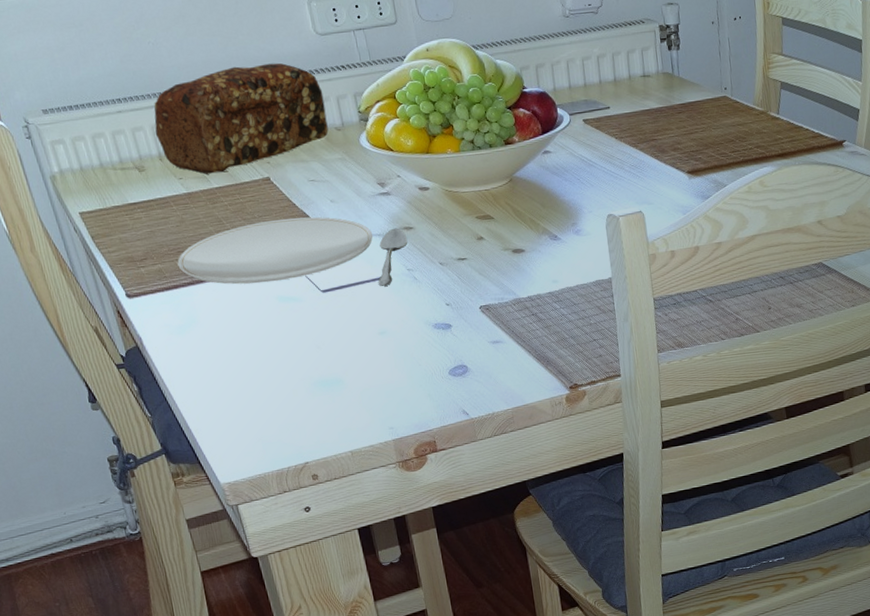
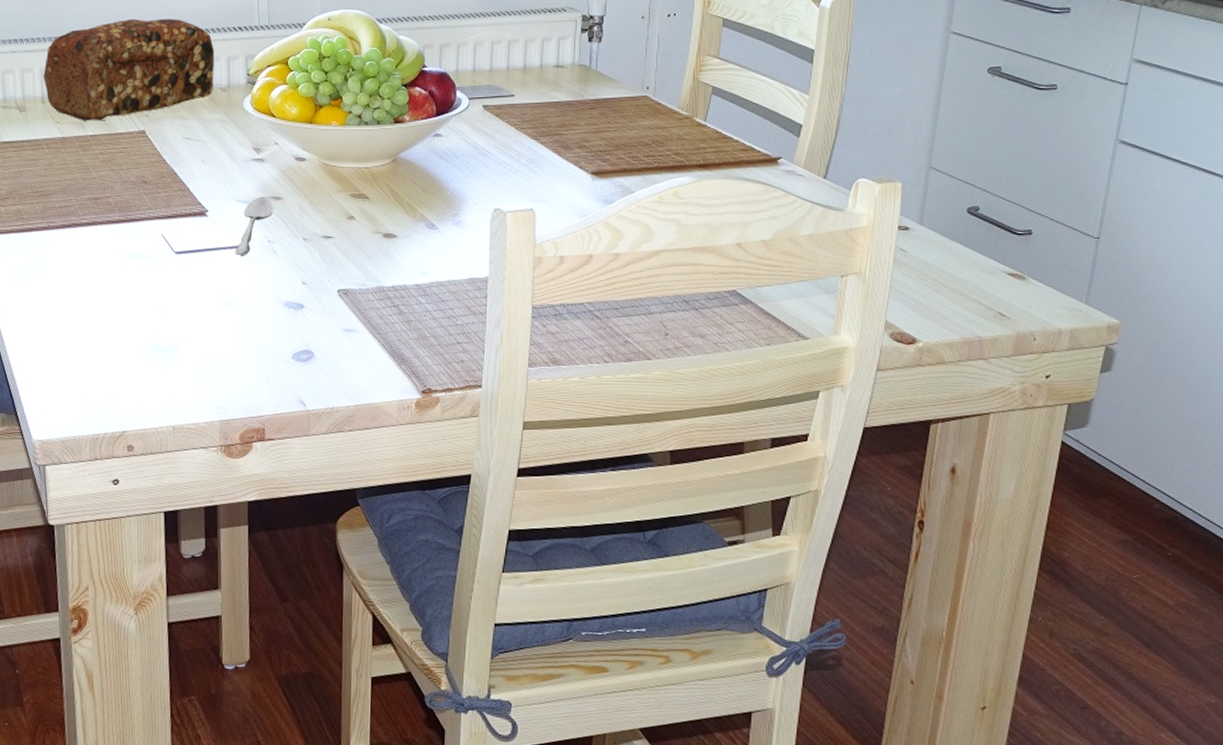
plate: present [177,216,374,285] -> none [37,173,239,237]

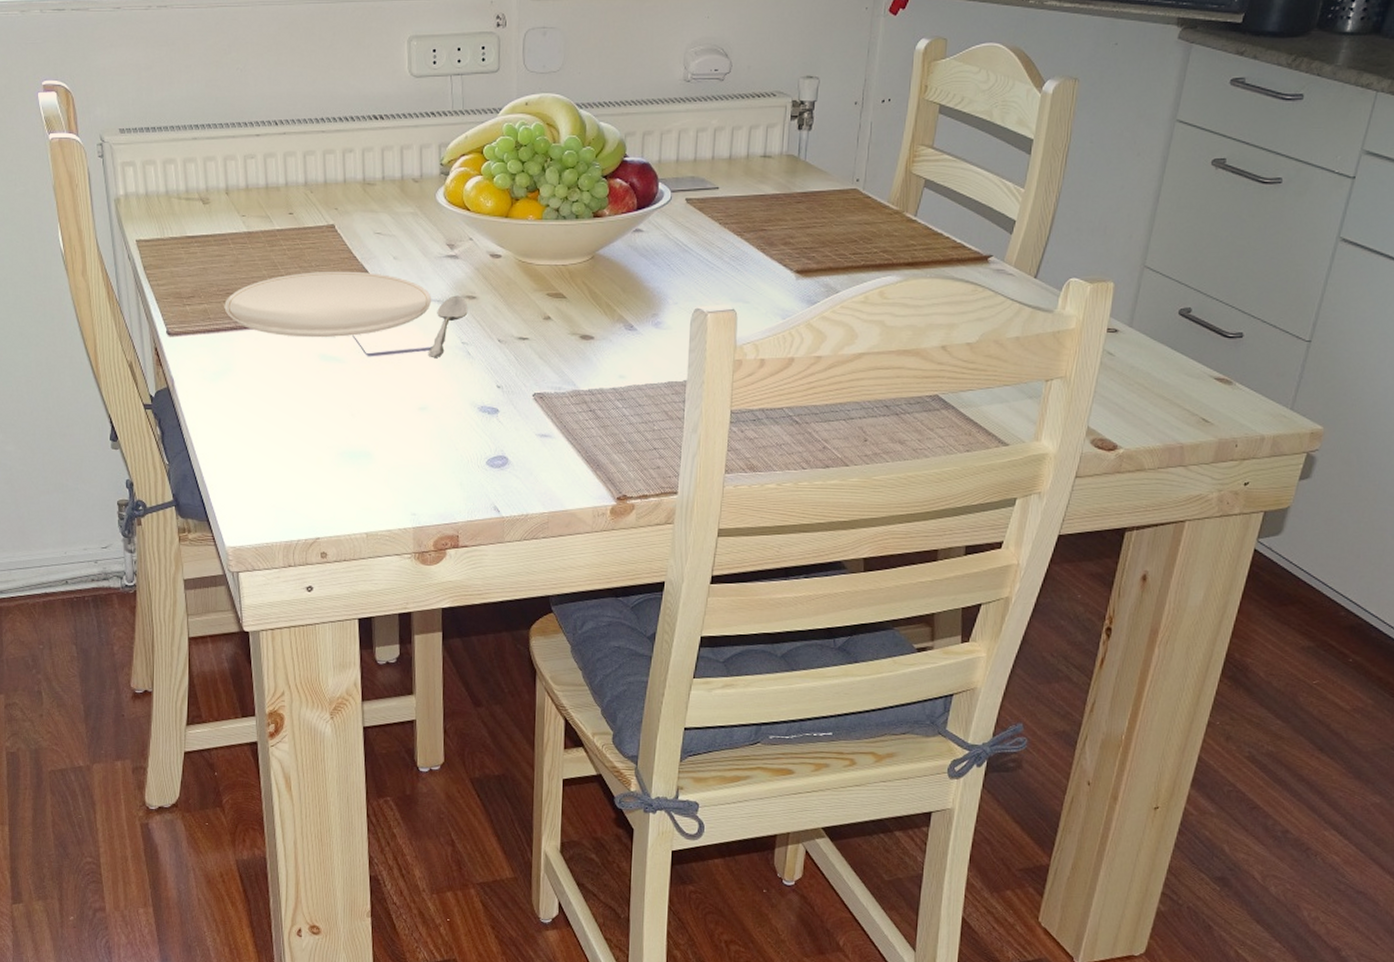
plate: none [37,173,239,237] -> present [224,271,432,338]
bread loaf: present [43,18,215,121] -> none [226,102,406,214]

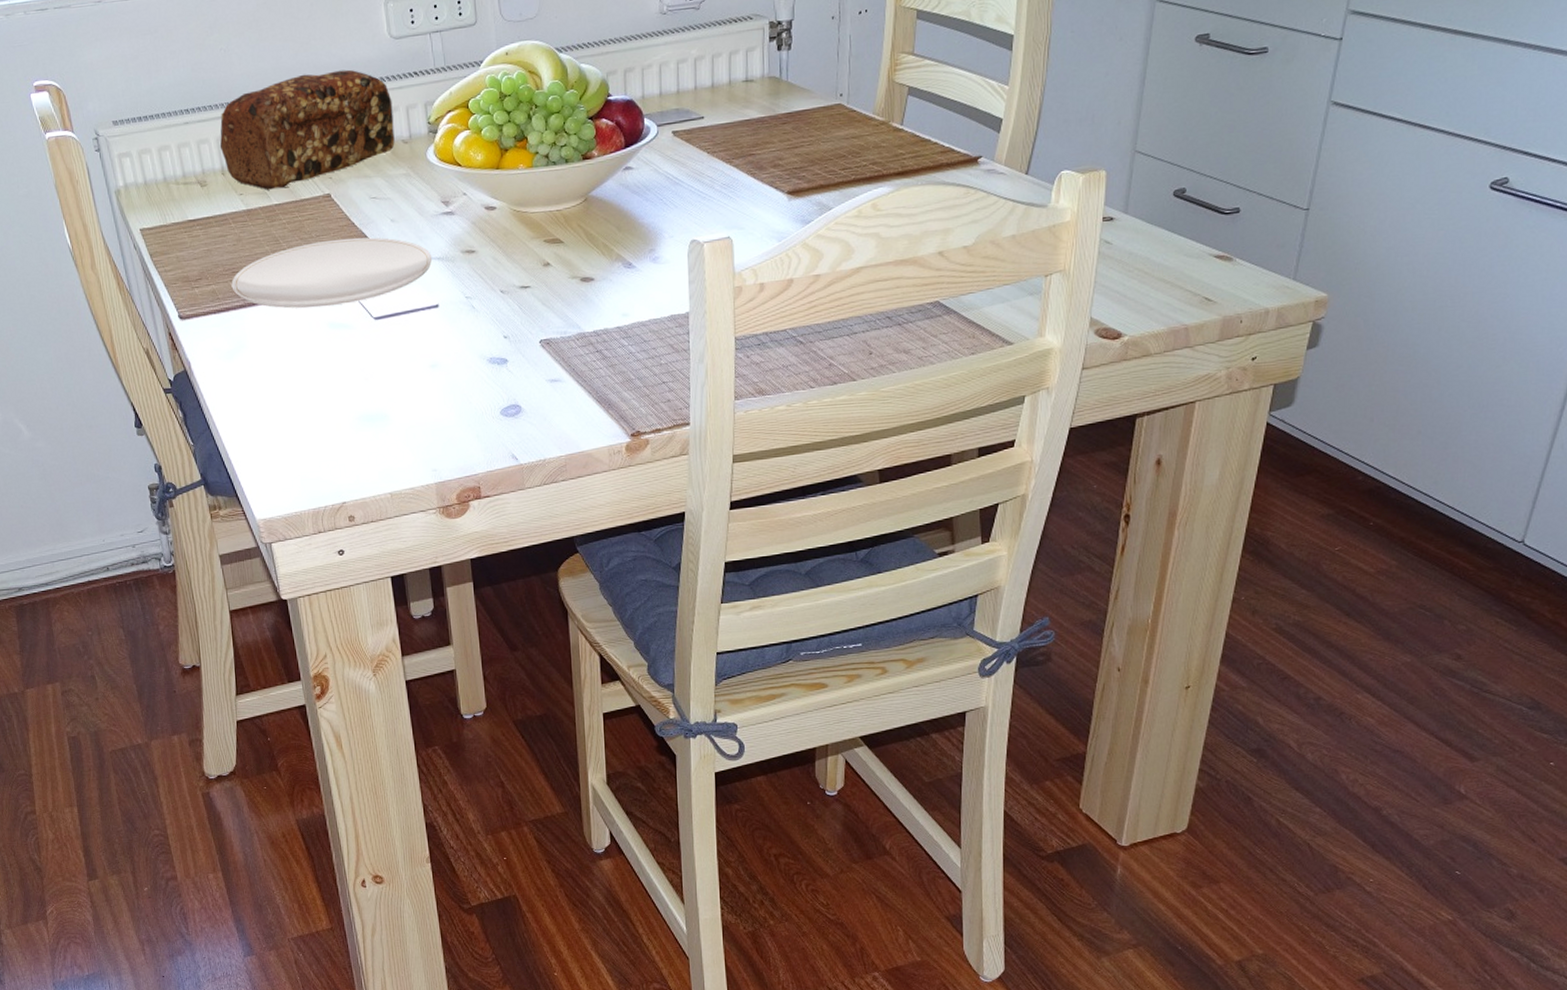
bread loaf: none [226,102,406,214] -> present [219,69,395,190]
spoon: present [428,295,468,357] -> none [433,251,469,315]

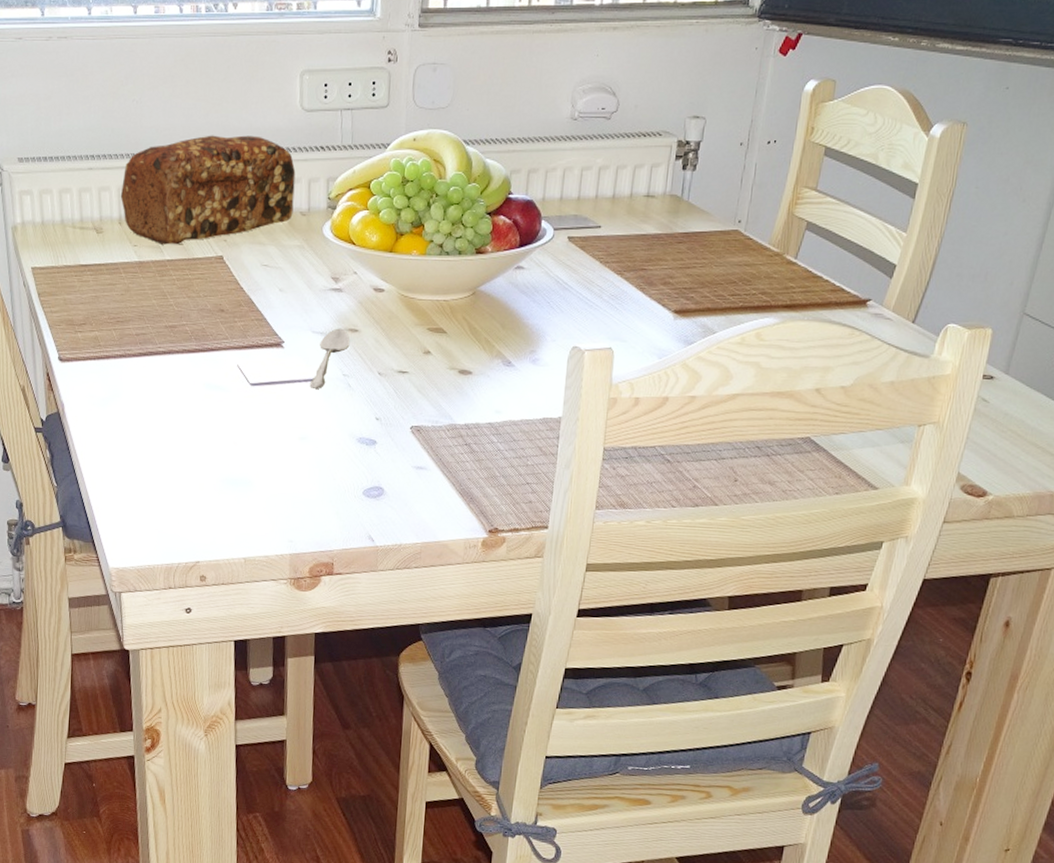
plate: present [231,237,433,309] -> none [114,301,316,367]
spoon: none [433,251,469,315] -> present [309,328,350,389]

